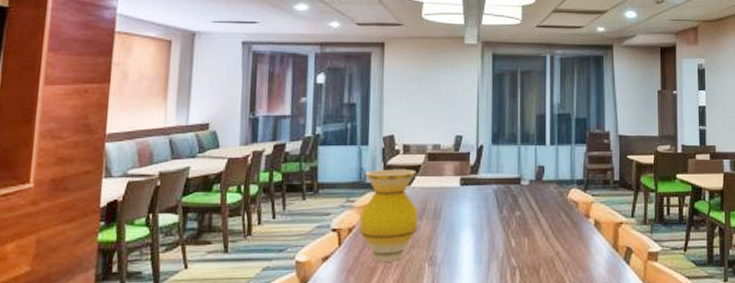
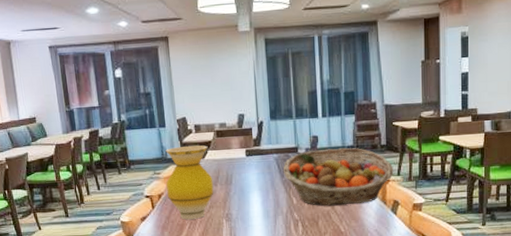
fruit basket: none [502,181,628,251] -> present [283,147,394,207]

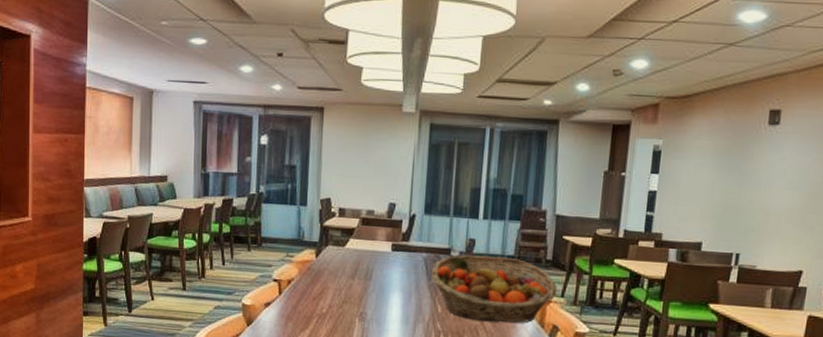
vase: present [165,145,214,220] -> none [298,229,351,314]

